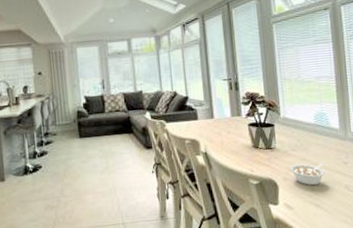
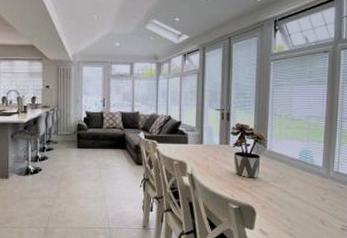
legume: present [289,164,326,186] -> none [269,195,303,216]

